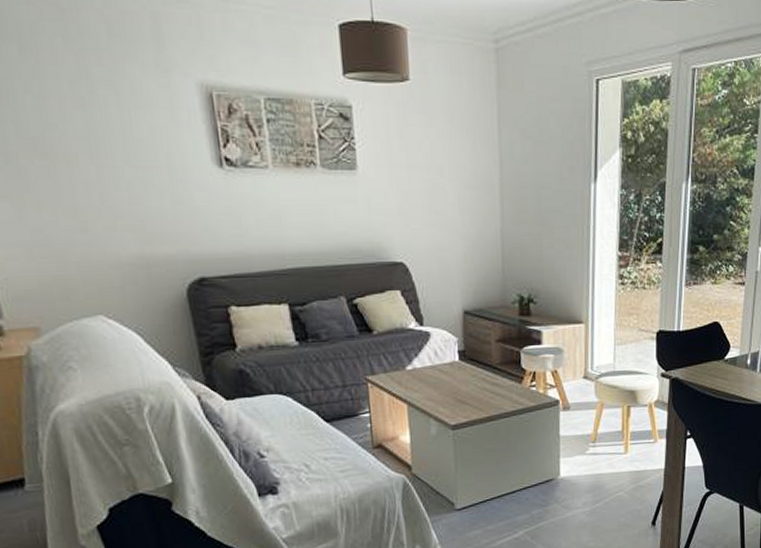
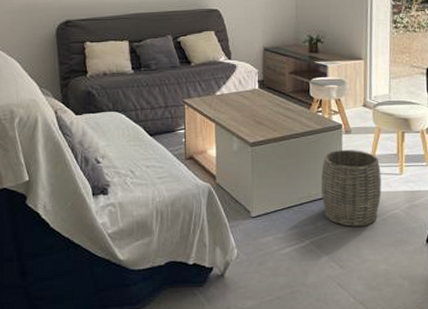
woven basket: none [535,428,604,514] -> present [320,149,382,227]

